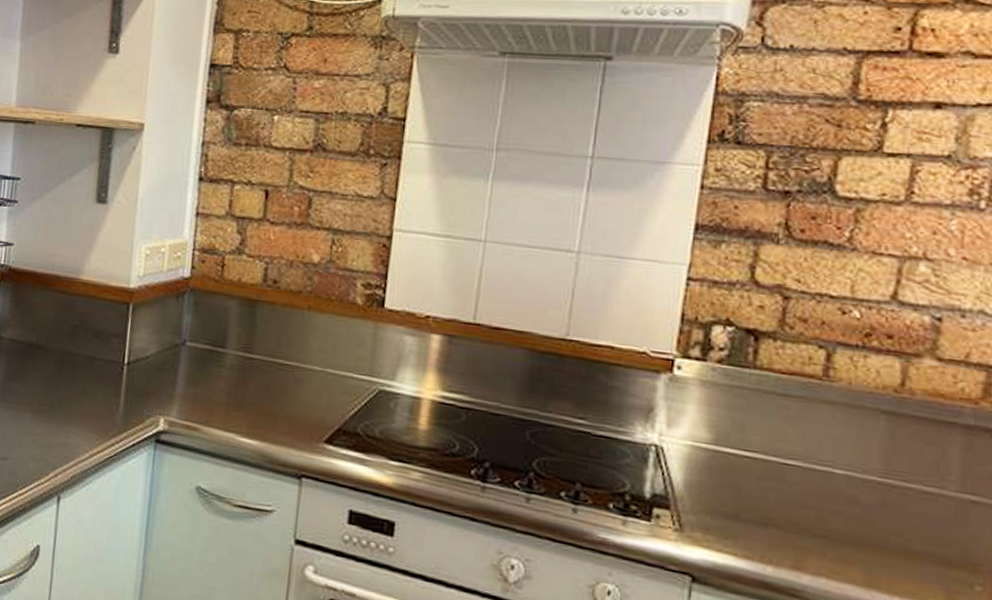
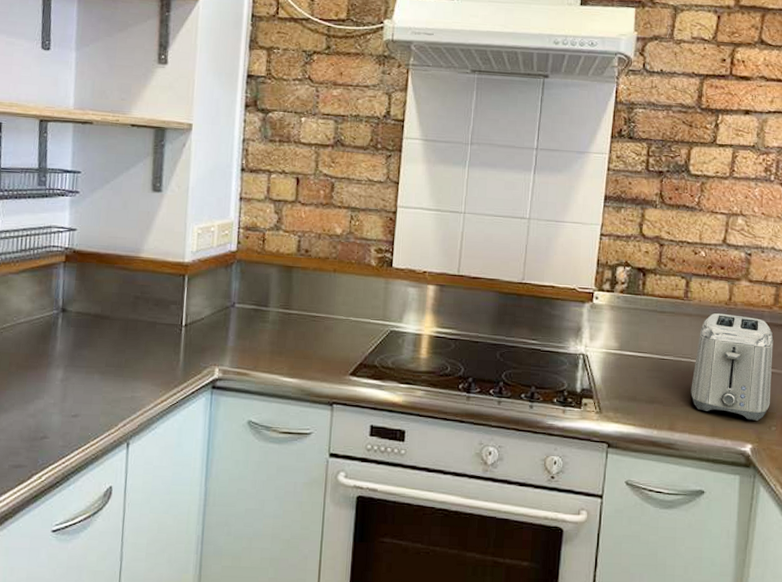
toaster: none [831,403,981,573] -> present [691,313,774,421]

